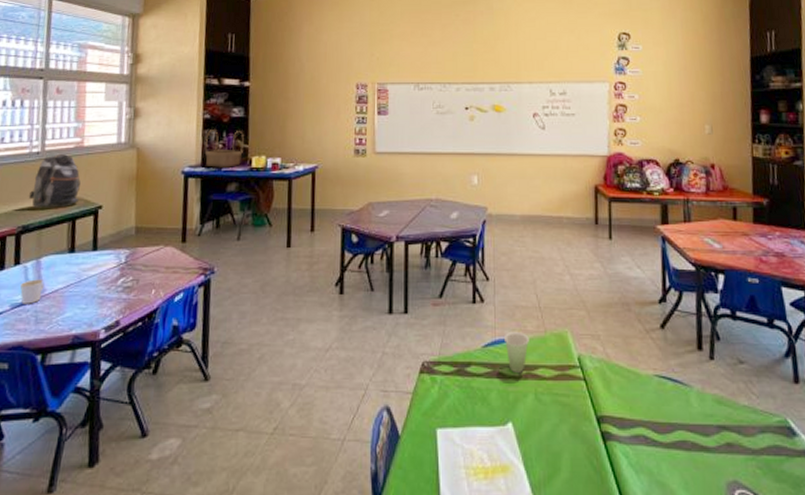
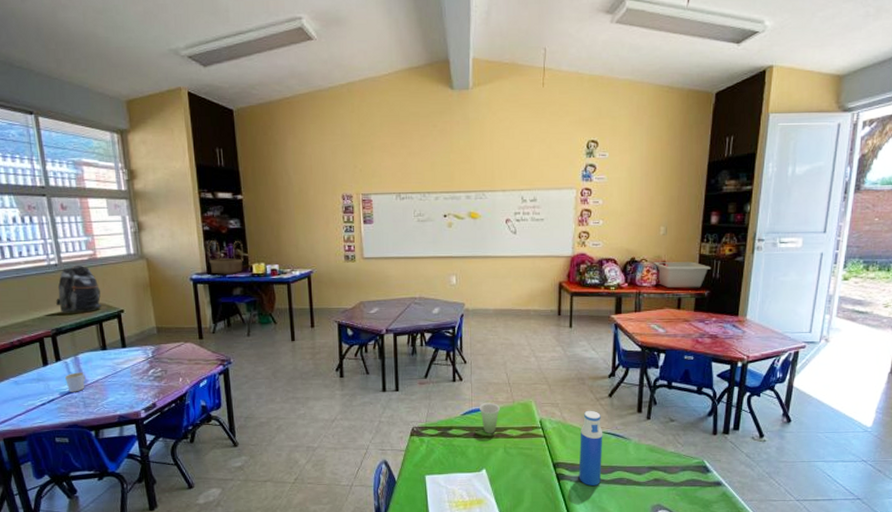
water bottle: none [628,345,659,452] -> present [578,410,603,487]
storage bin: none [701,165,768,196] -> present [653,261,712,289]

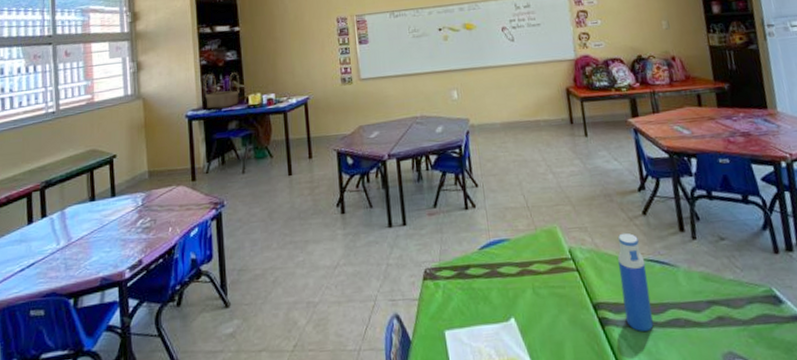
backpack: present [55,264,102,313] -> none [48,110,95,164]
cup: present [65,372,86,392] -> none [49,228,70,254]
cup: present [480,402,500,433] -> none [498,231,522,271]
storage bin: present [653,261,712,289] -> none [662,54,726,84]

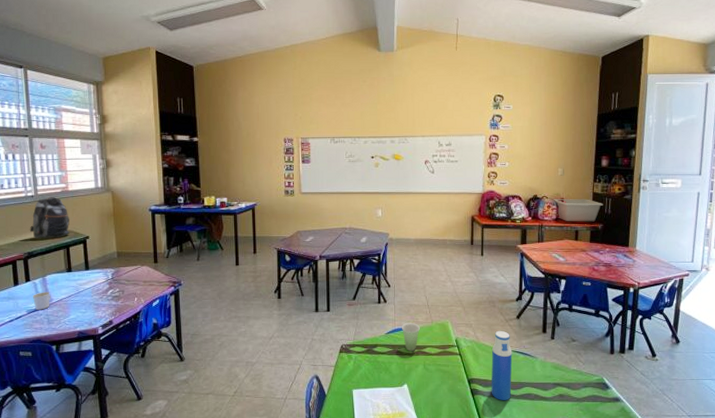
backpack: none [48,110,95,164] -> present [29,196,71,239]
cup: none [49,228,70,254] -> present [33,292,51,310]
basket: present [204,72,240,109] -> none [166,176,197,207]
cup: none [498,231,522,271] -> present [402,322,420,351]
storage bin: none [662,54,726,84] -> present [553,199,604,222]

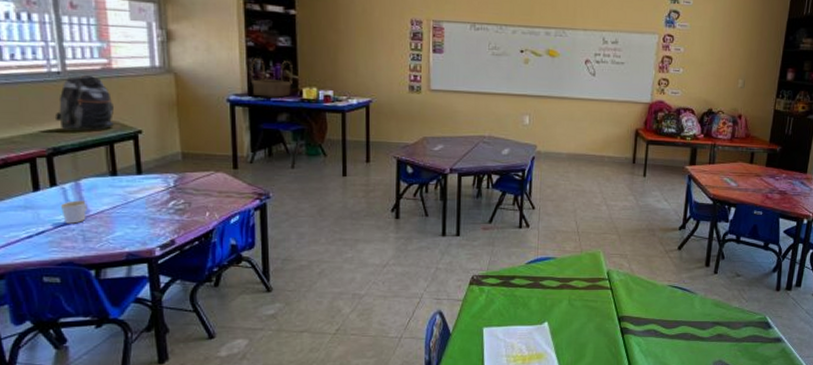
basket: none [166,176,197,207] -> present [250,58,292,99]
cup: present [402,322,420,351] -> none [546,251,567,284]
water bottle: present [491,330,513,401] -> none [643,262,670,341]
storage bin: present [553,199,604,222] -> none [730,115,785,143]

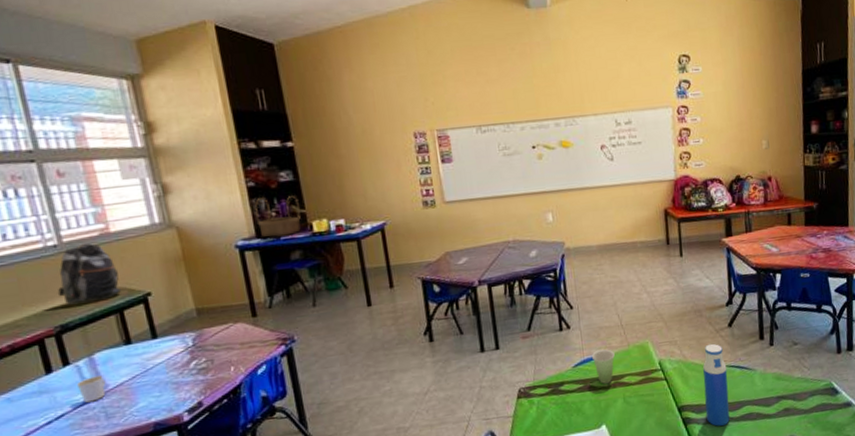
cup: none [546,251,567,284] -> present [592,348,615,384]
water bottle: none [643,262,670,341] -> present [703,343,730,427]

